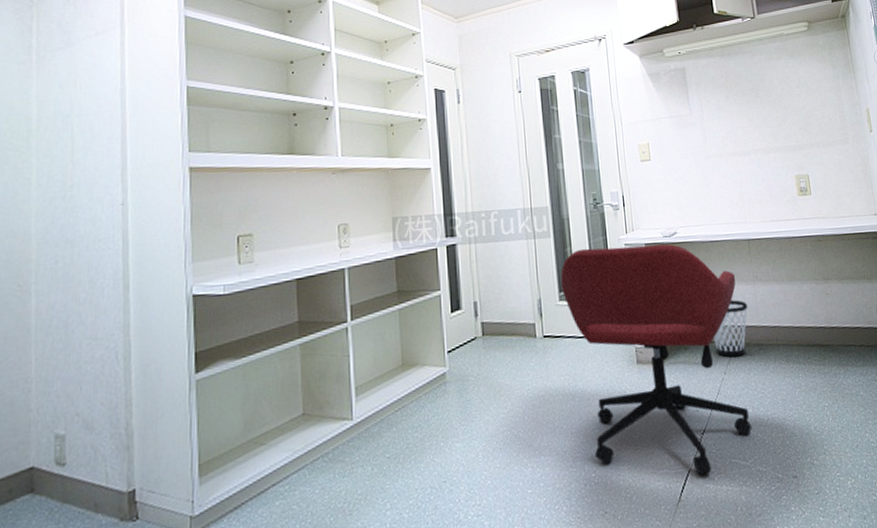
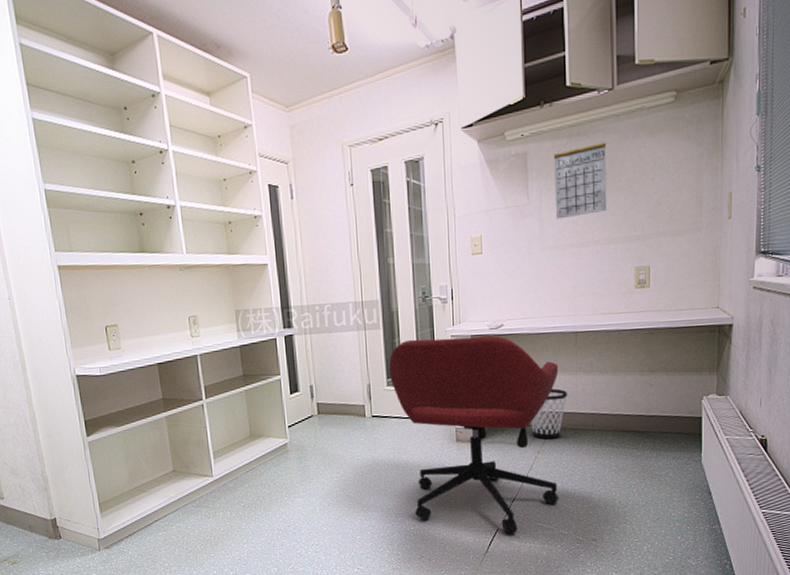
calendar: none [709,53,763,129] -> present [553,133,607,219]

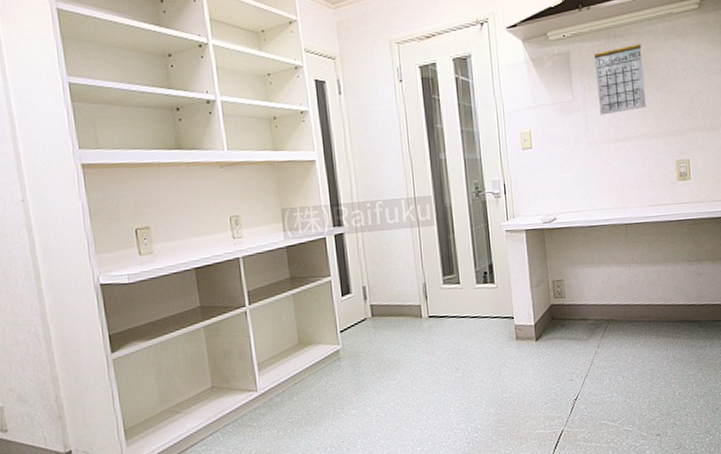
office chair: present [389,336,560,534] -> none [444,230,622,435]
wastebasket: present [531,388,567,439] -> none [589,281,622,333]

